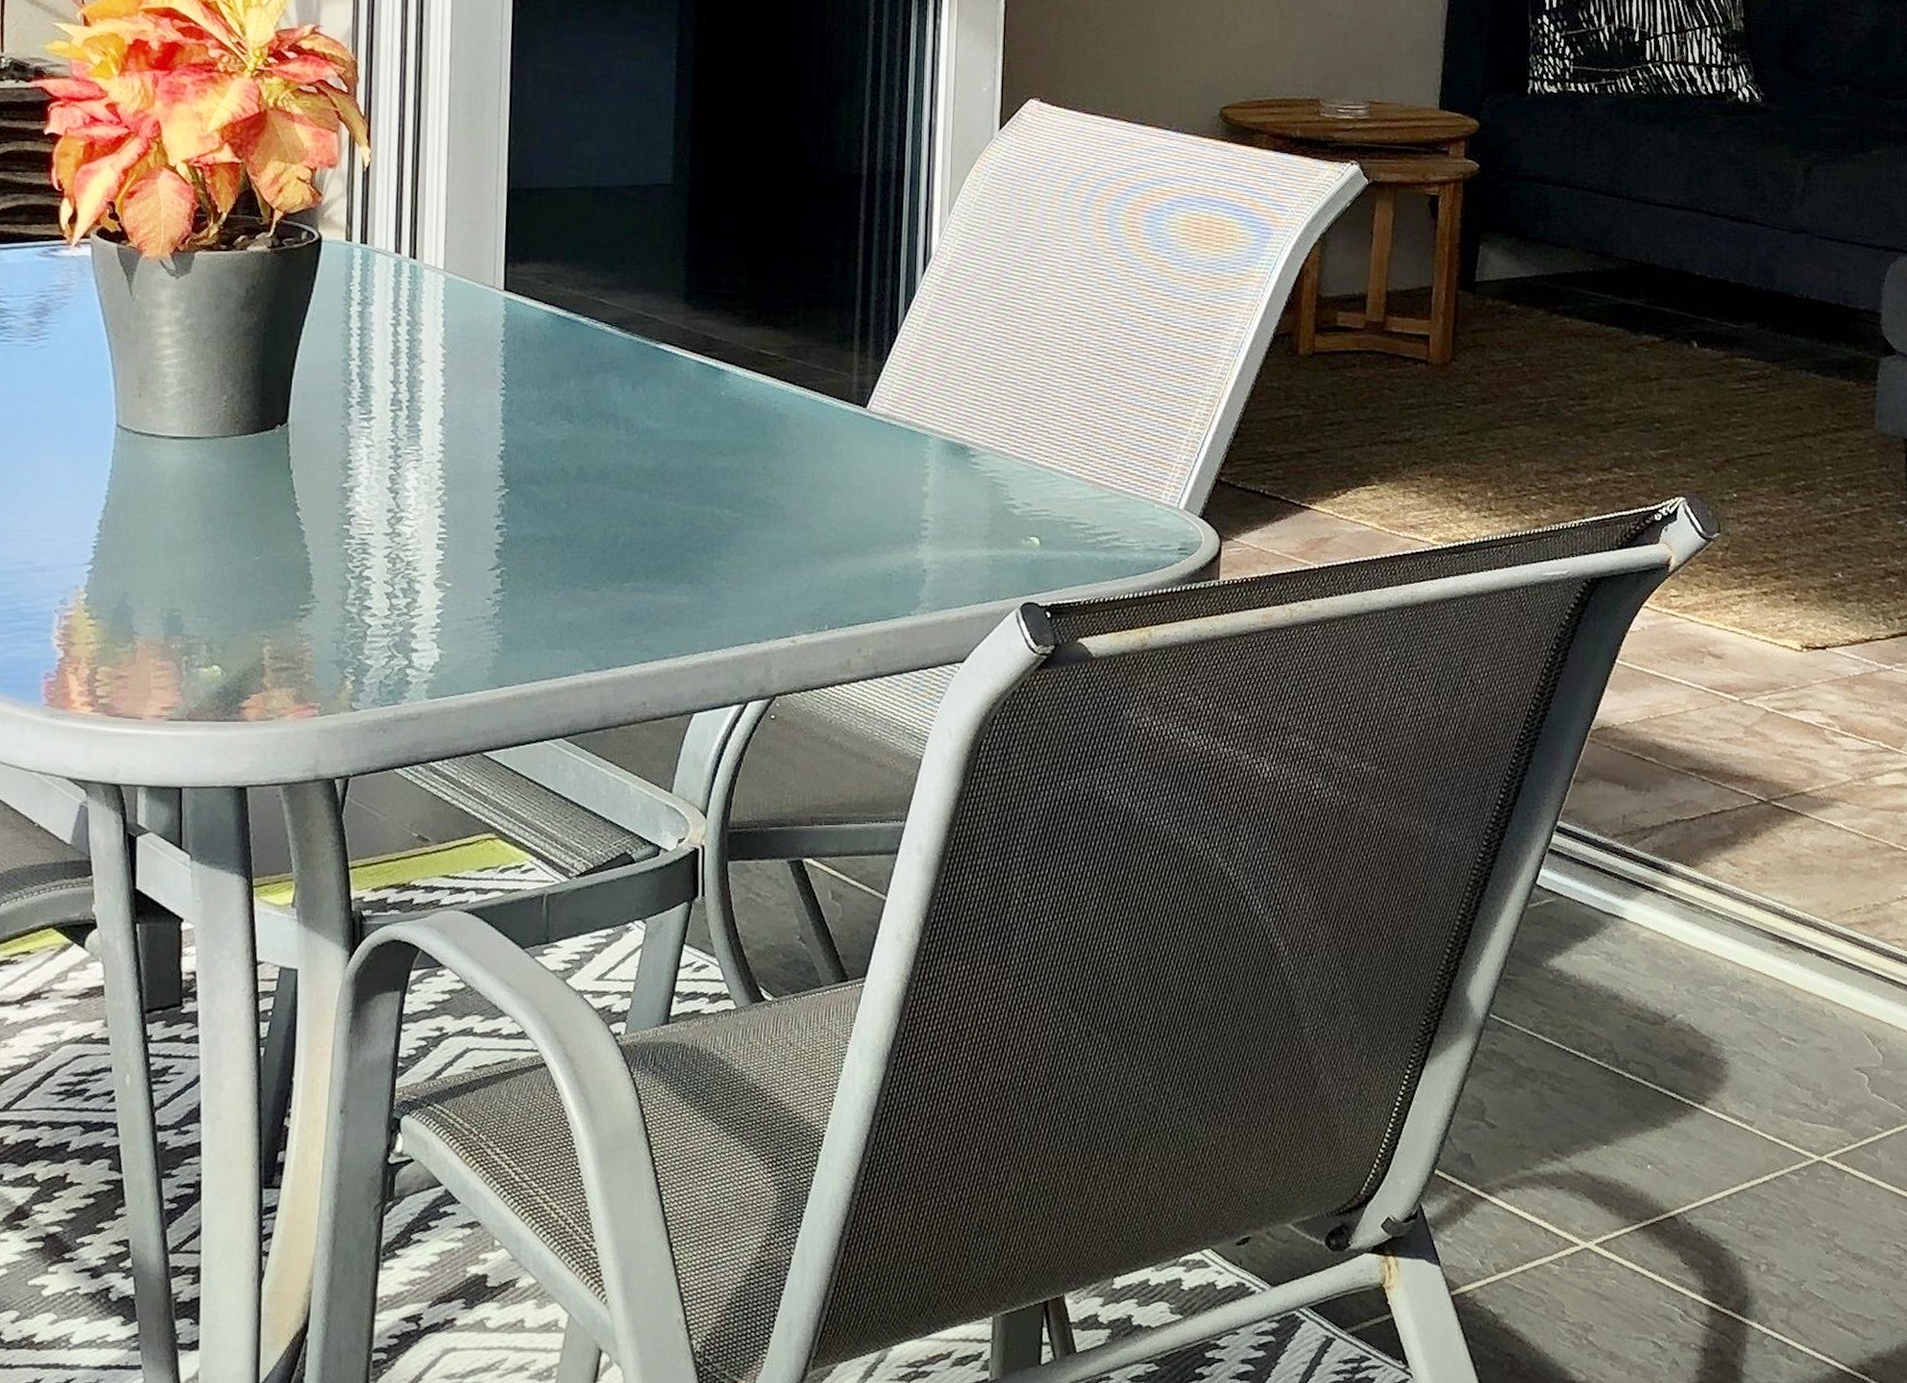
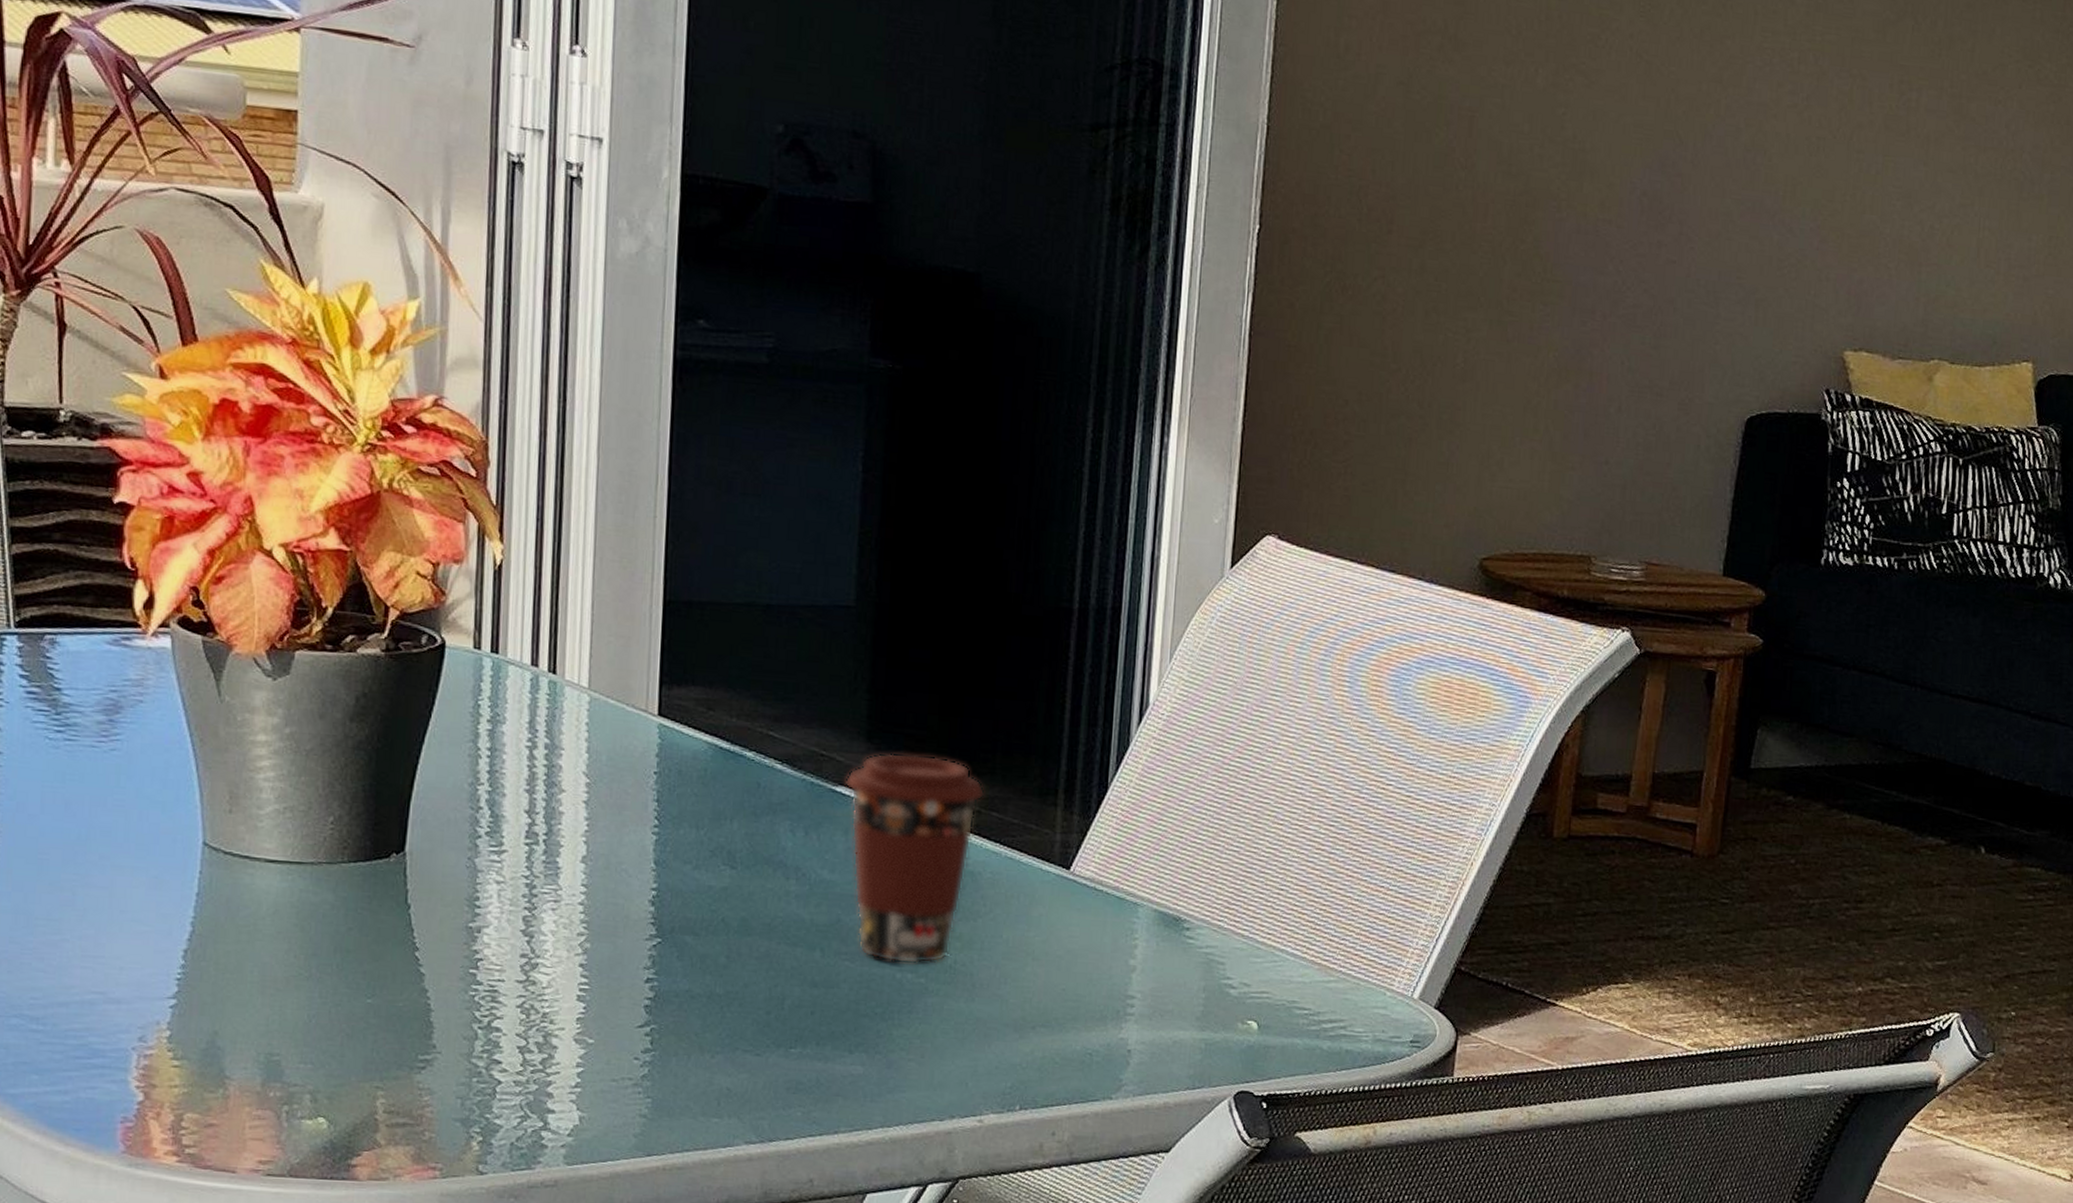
coffee cup: none [666,311,790,501] -> present [844,752,985,964]

